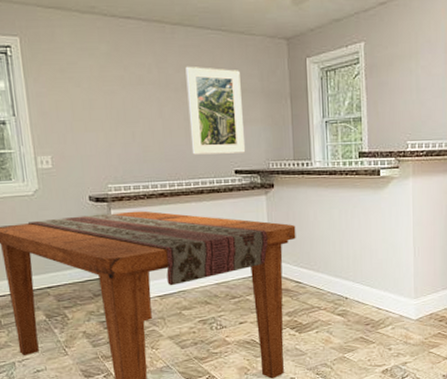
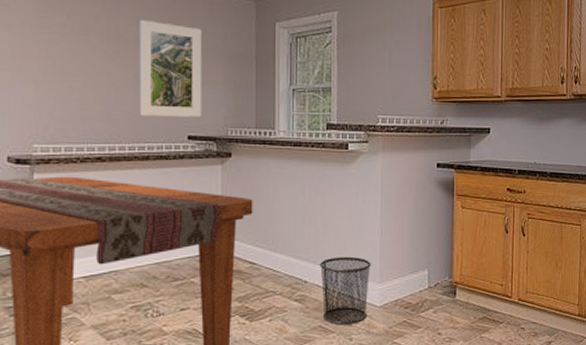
waste bin: none [359,275,406,337] -> present [320,256,371,325]

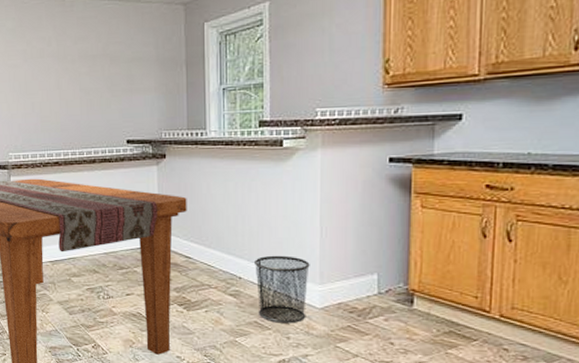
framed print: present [139,19,202,117] -> none [82,37,139,125]

